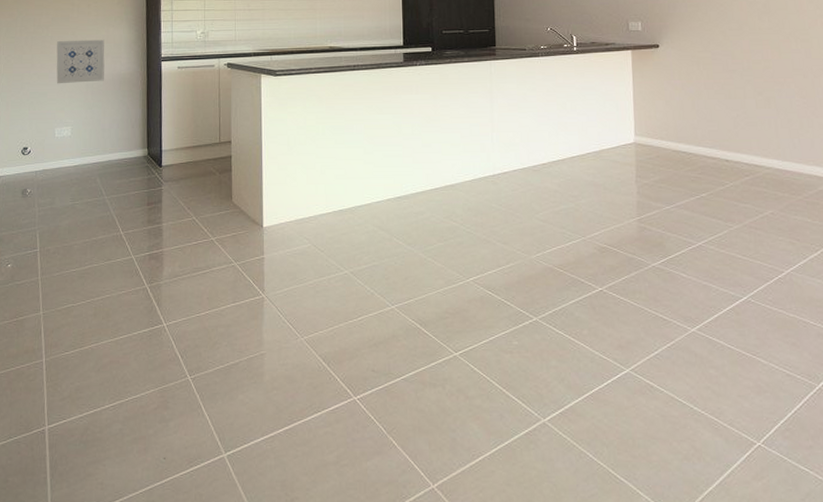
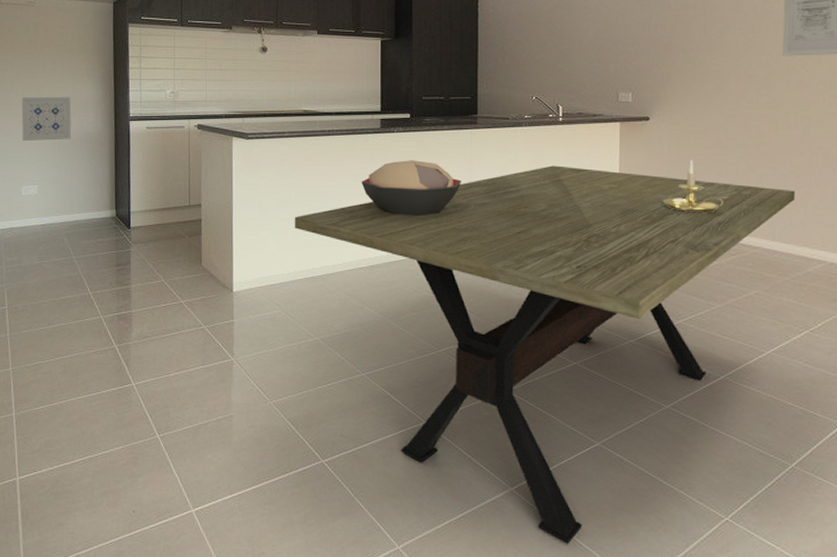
dining table: none [322,93,802,476] -> present [294,165,796,544]
decorative bowl: none [386,92,484,147] -> present [361,160,462,217]
candle holder: none [677,84,738,136] -> present [663,159,728,213]

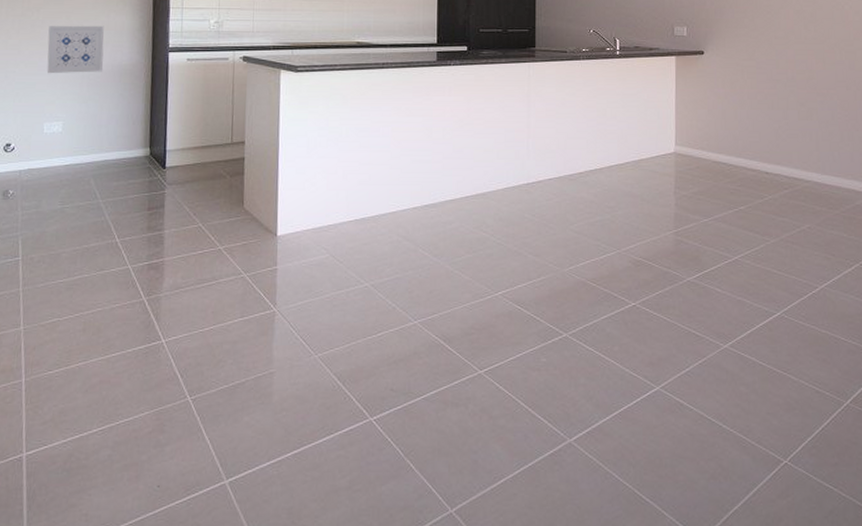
dining table: present [294,165,796,544] -> none [344,99,843,497]
decorative bowl: present [361,160,462,217] -> none [416,94,520,153]
candle holder: present [663,159,728,213] -> none [718,93,780,147]

